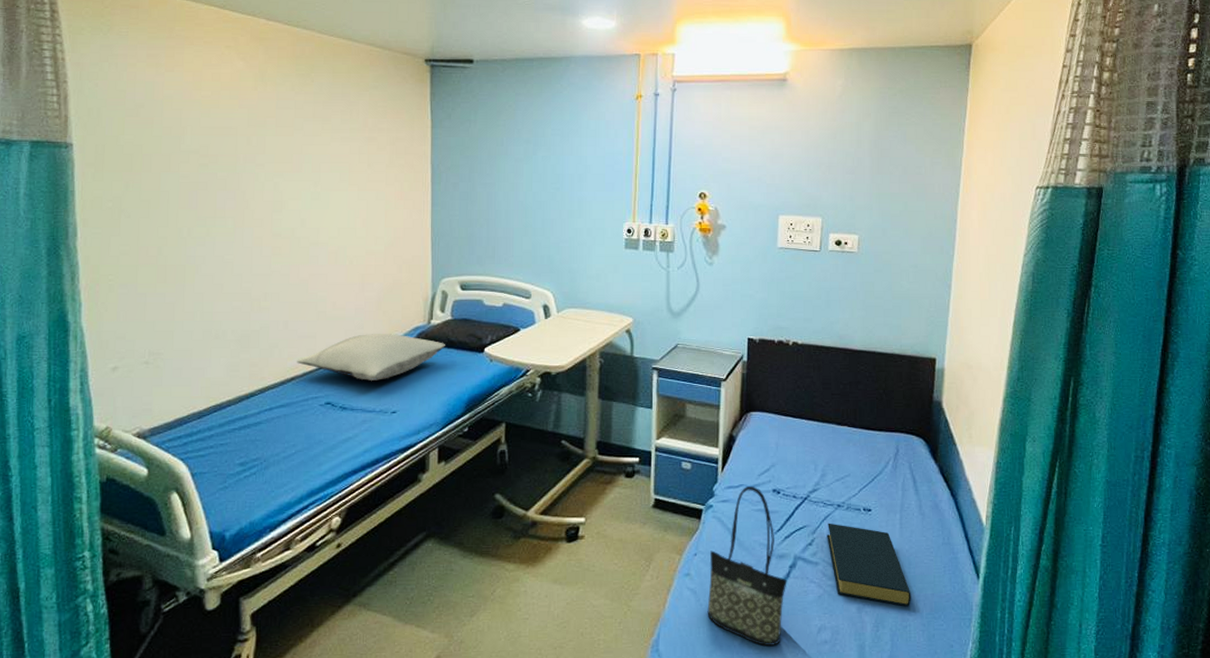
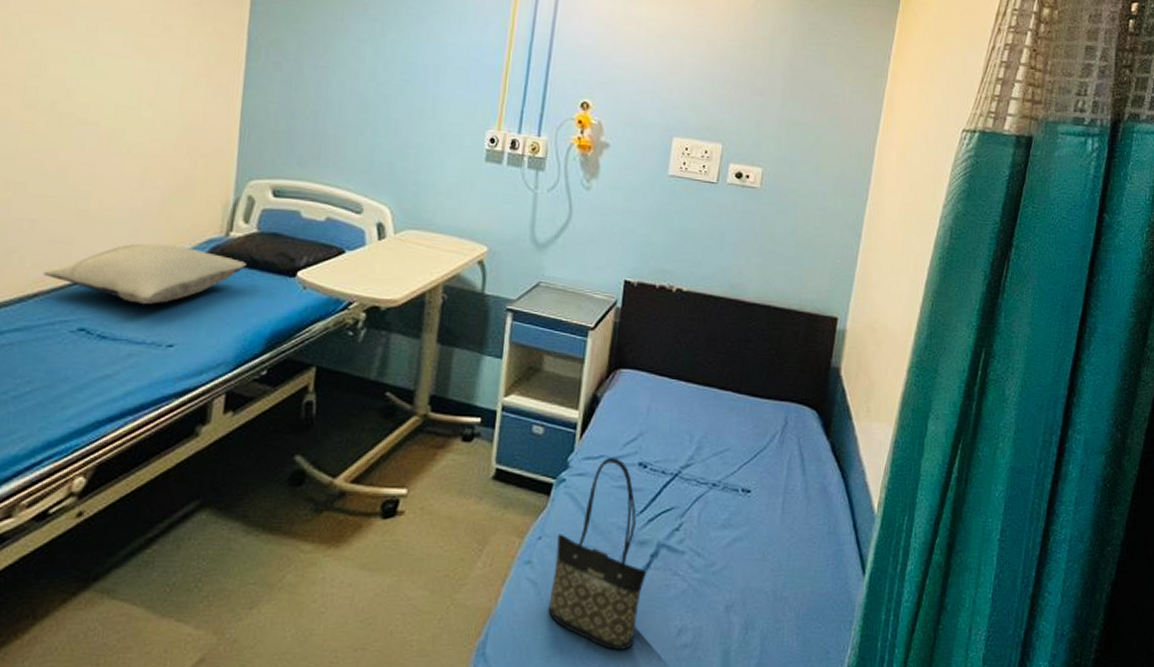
hardback book: present [827,523,911,607] -> none [697,504,788,606]

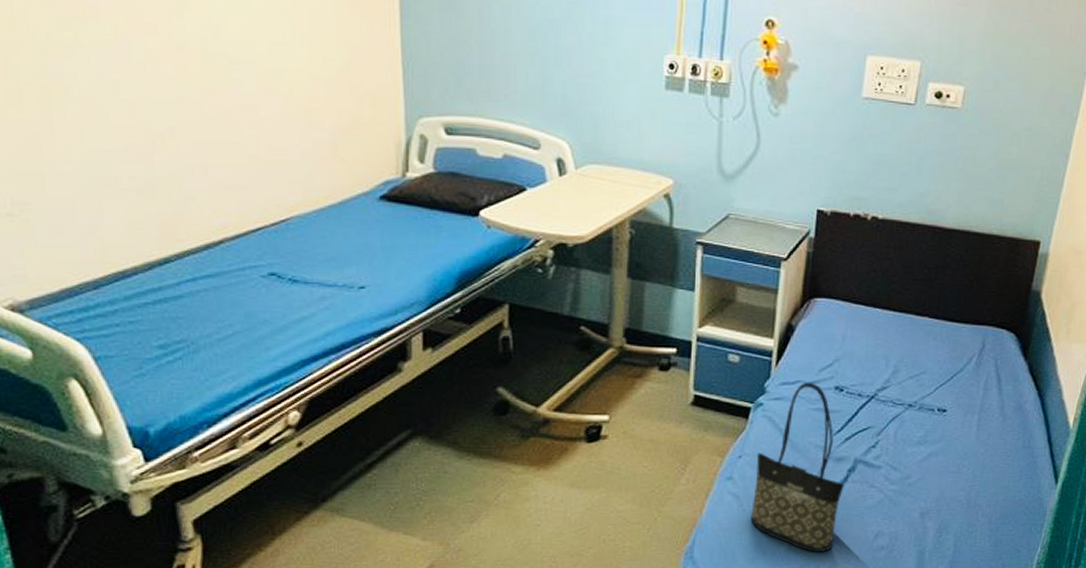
pillow: present [43,243,248,304] -> none [225,187,429,247]

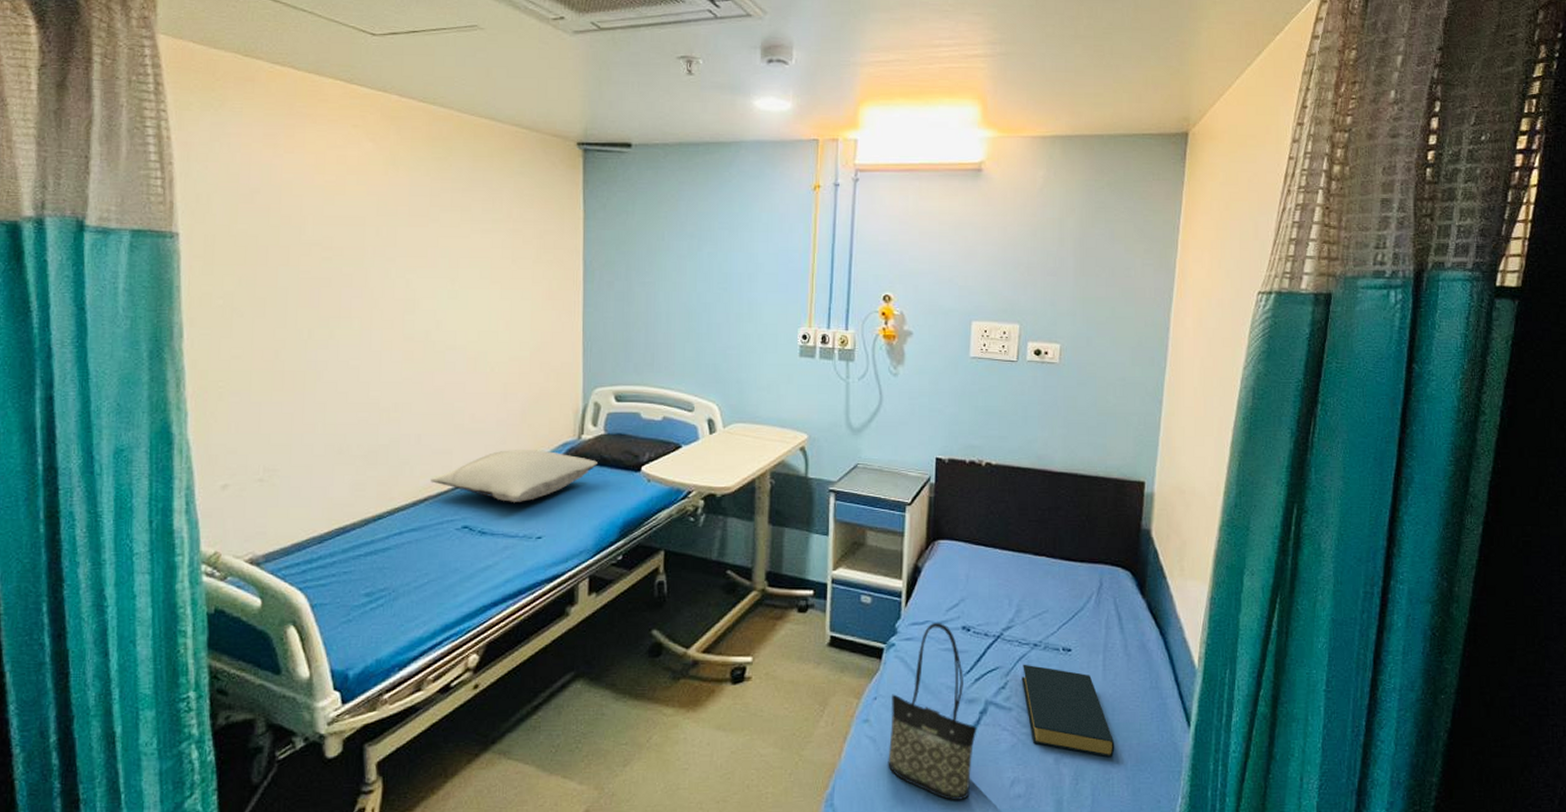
pillow: none [225,187,429,247] -> present [430,450,599,502]
hardback book: none [893,424,982,512] -> present [1021,664,1115,758]

